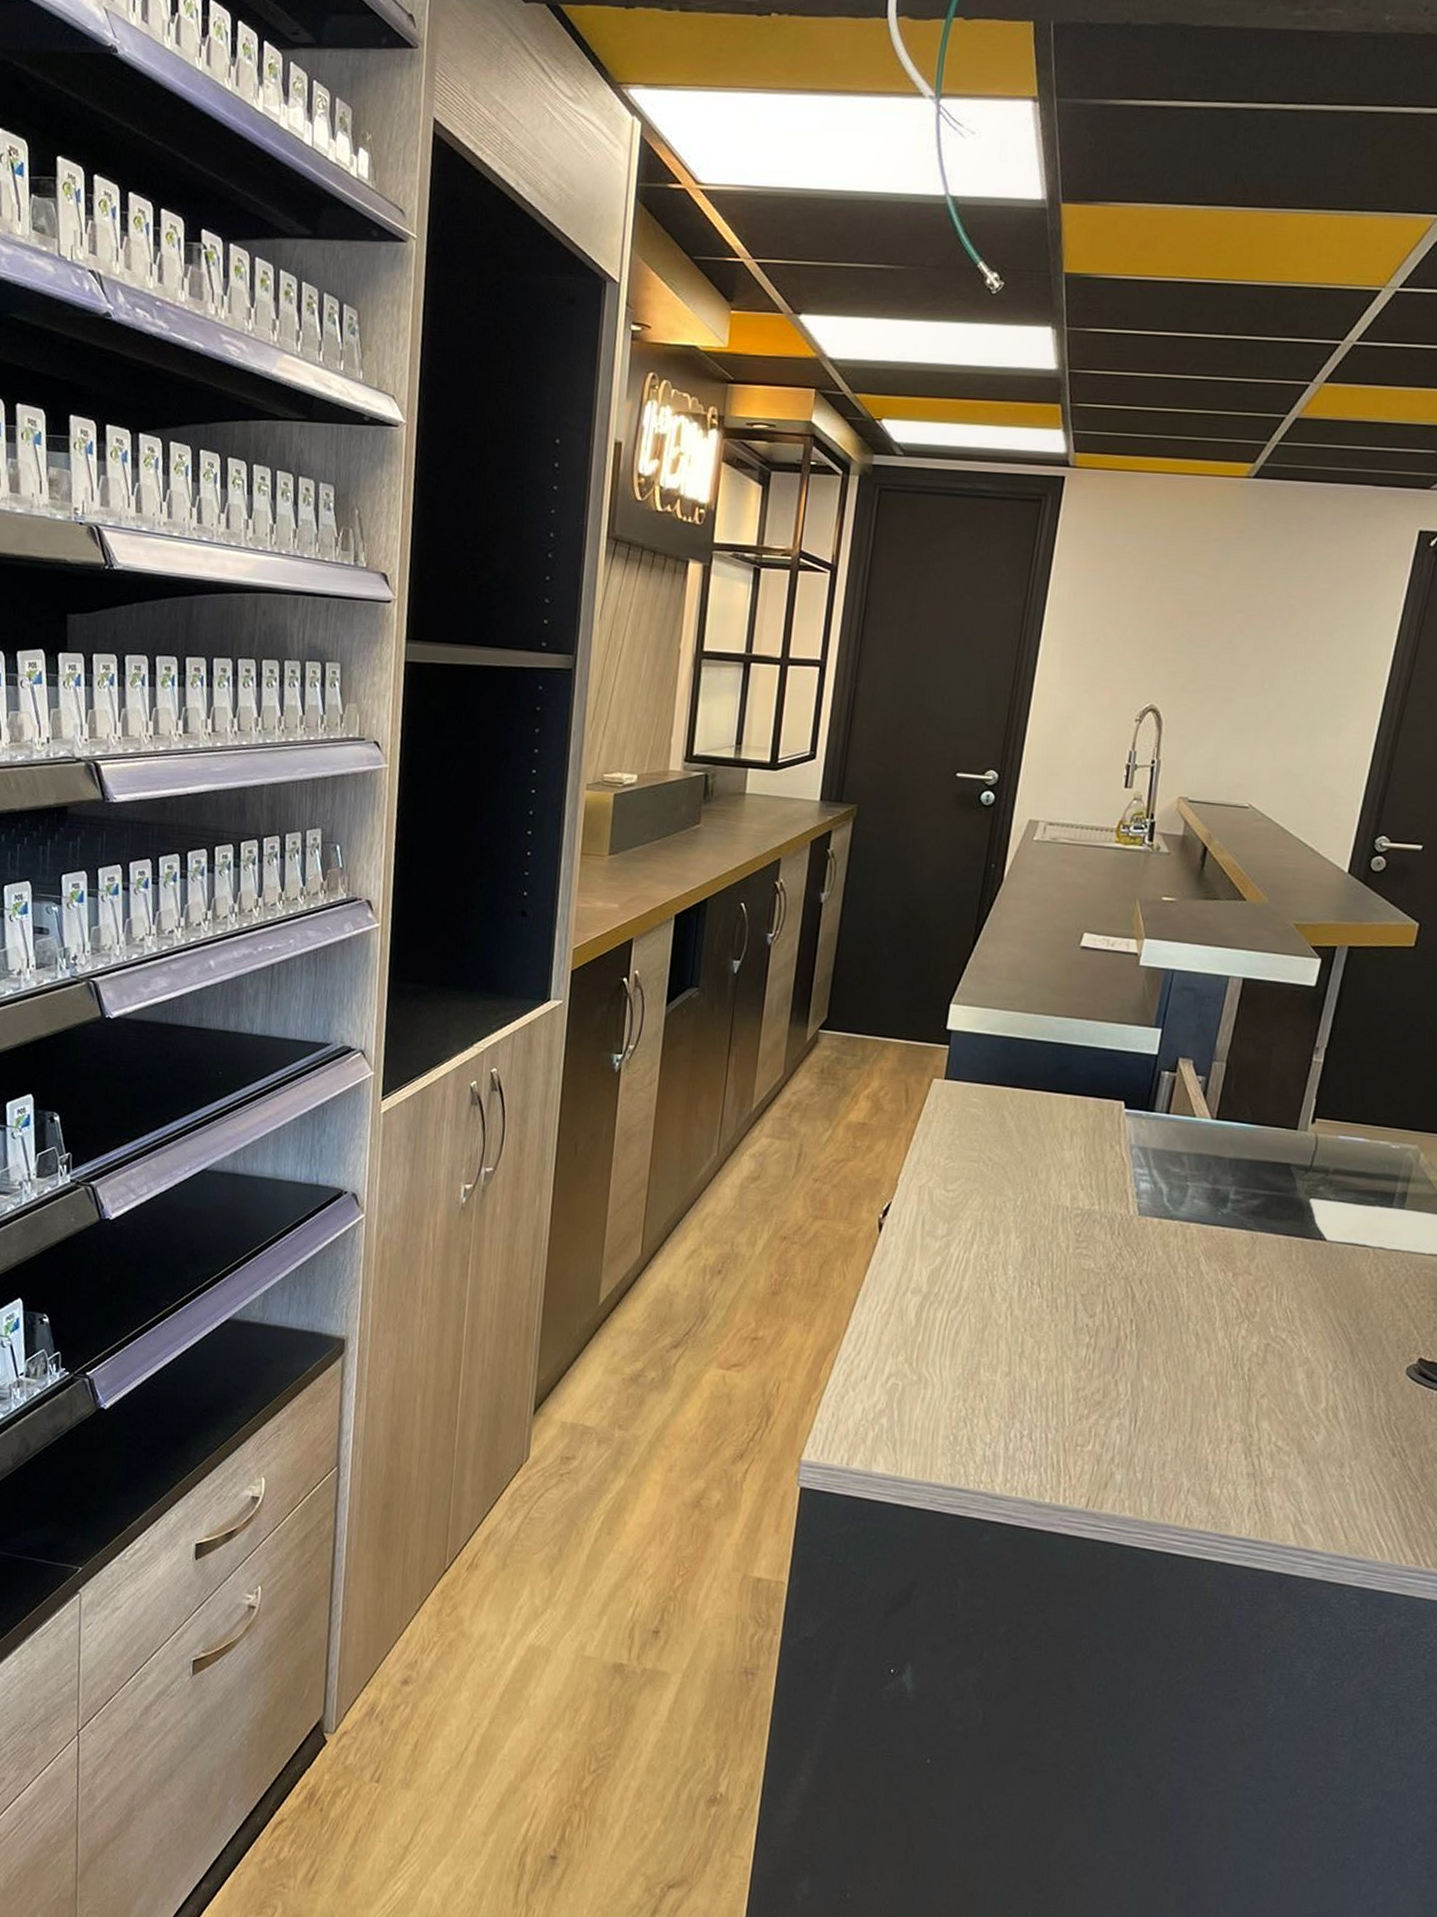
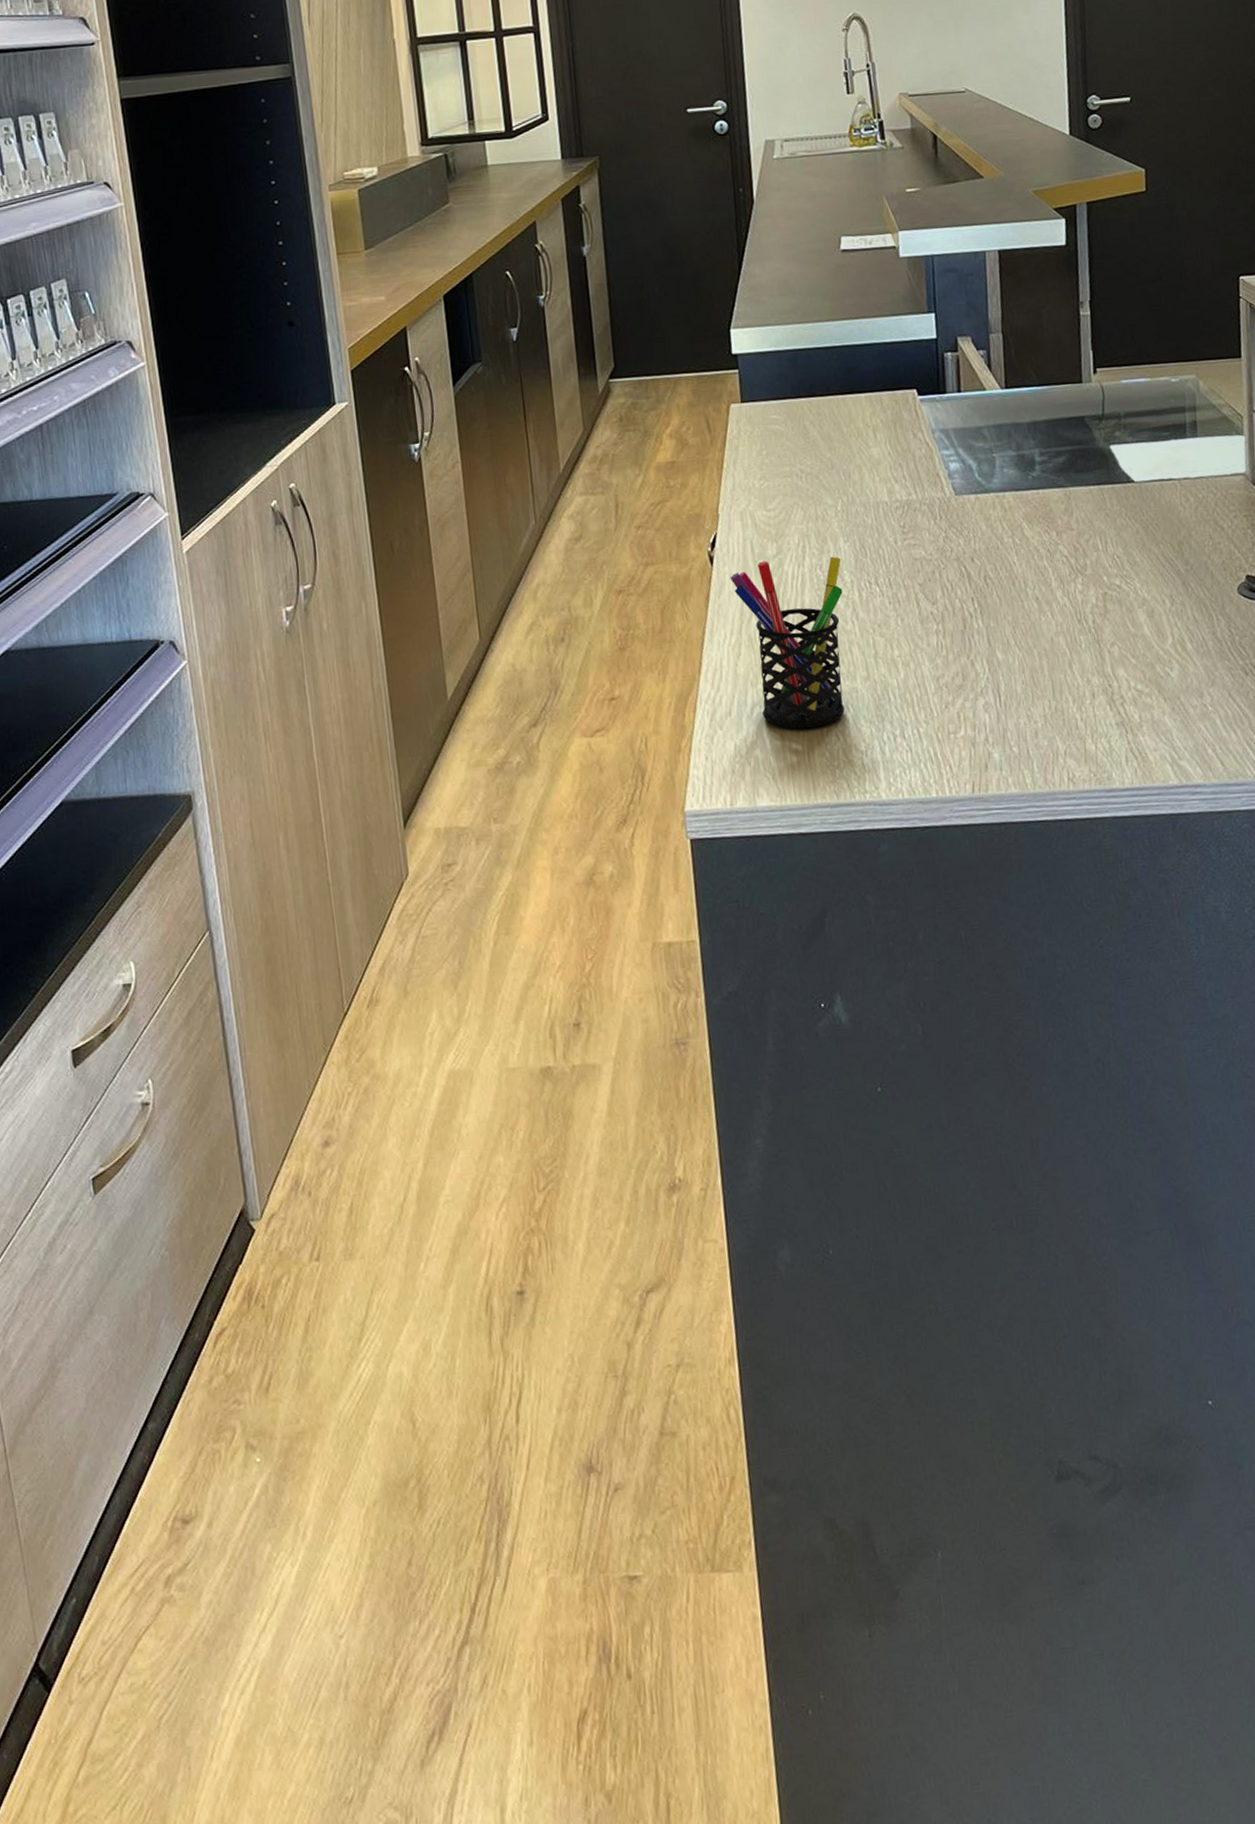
pen holder: none [894,1238,1009,1410] -> present [730,557,846,729]

